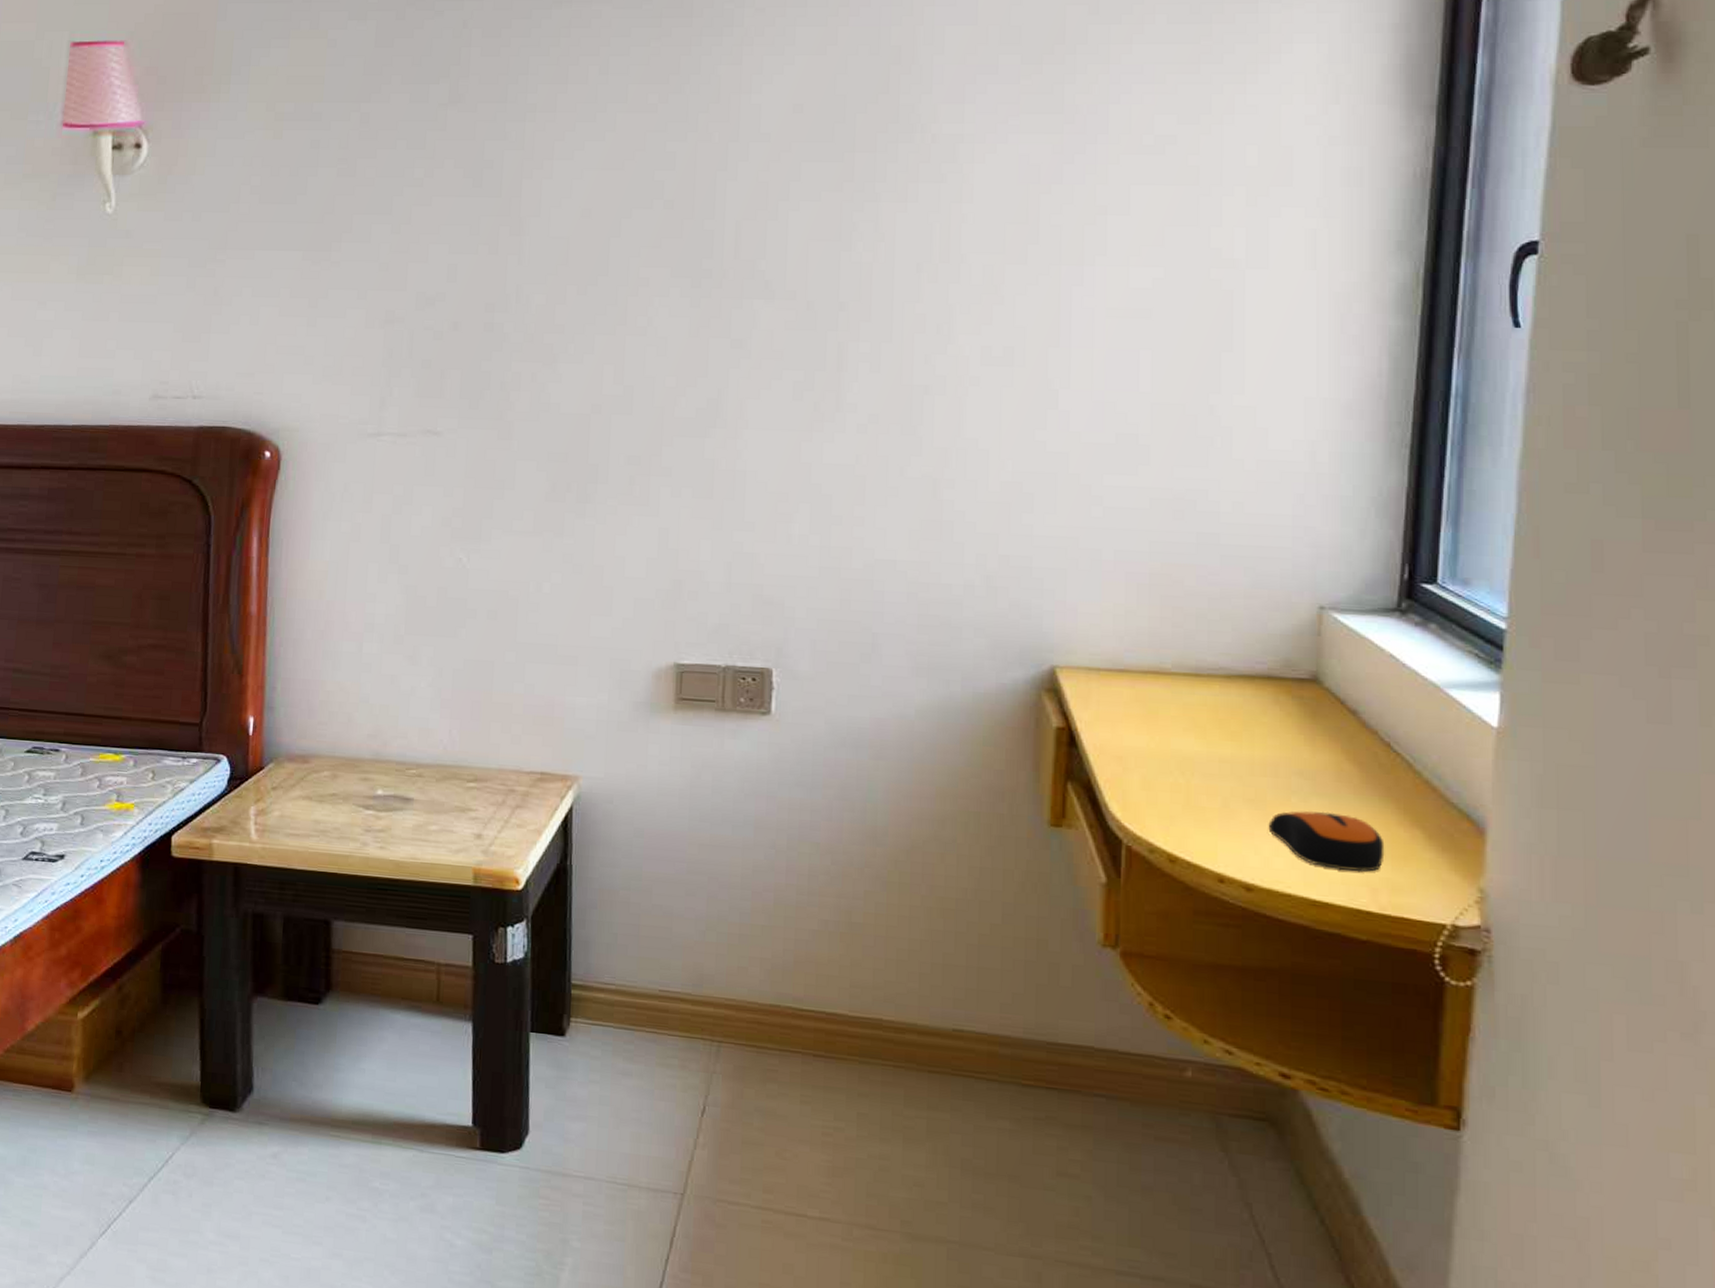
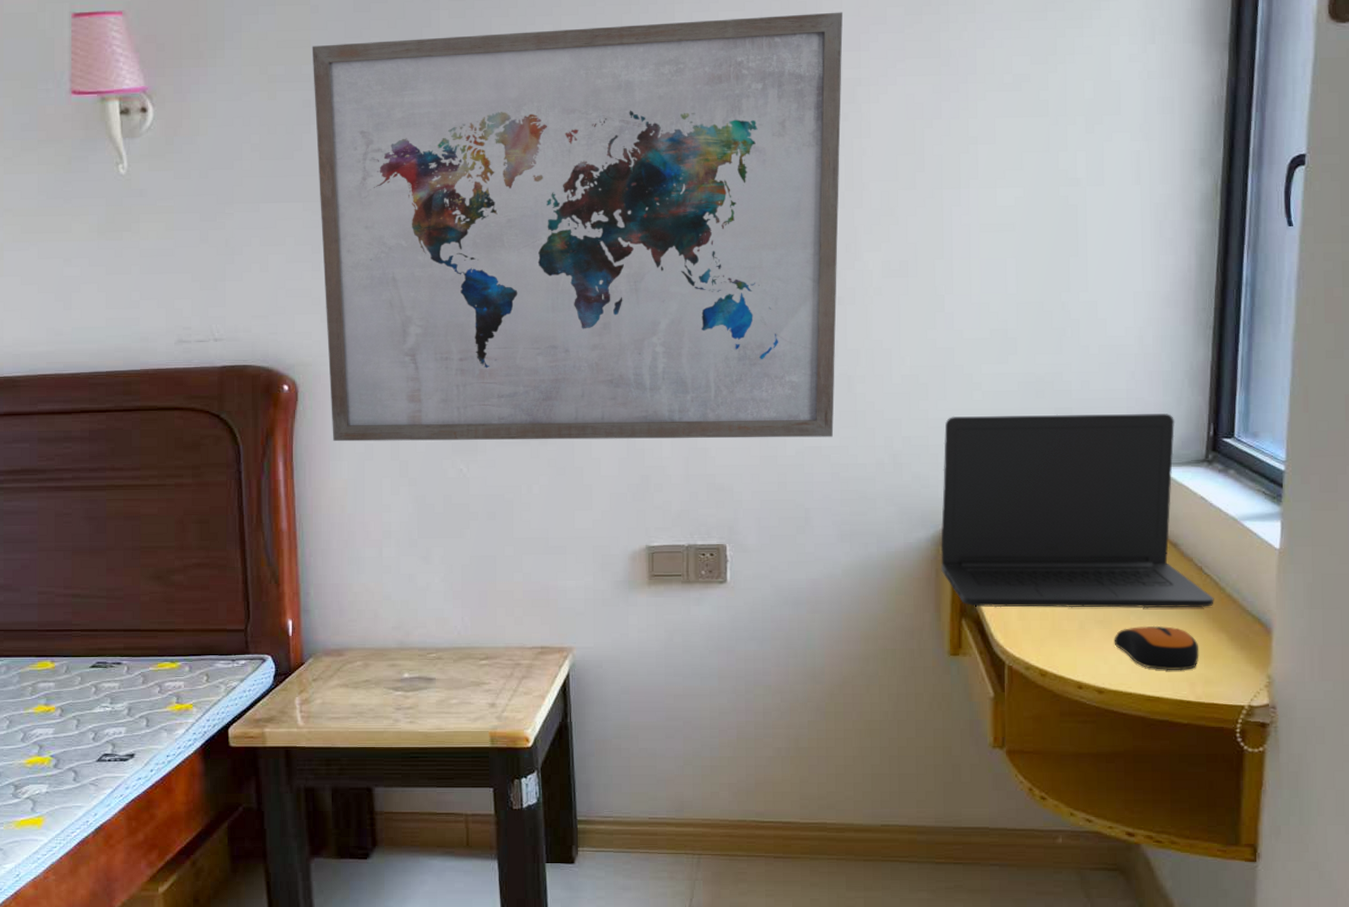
wall art: none [316,59,944,550] -> present [312,12,843,442]
laptop: none [1042,535,1406,794] -> present [941,414,1214,609]

